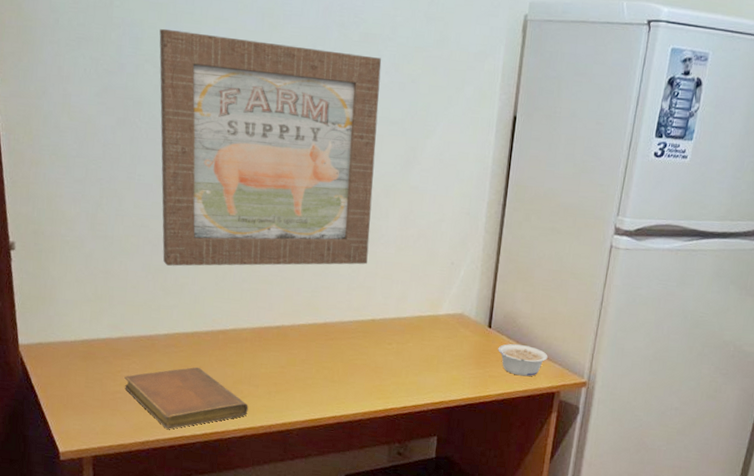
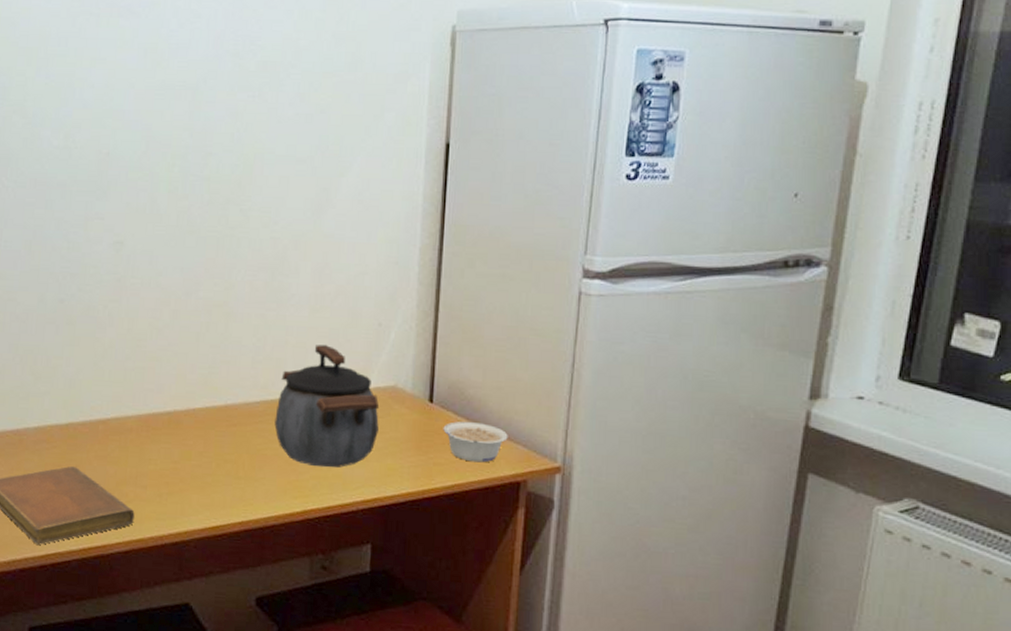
wall art: present [159,28,382,266] -> none [28,74,284,345]
kettle: none [364,277,449,377] -> present [274,344,380,468]

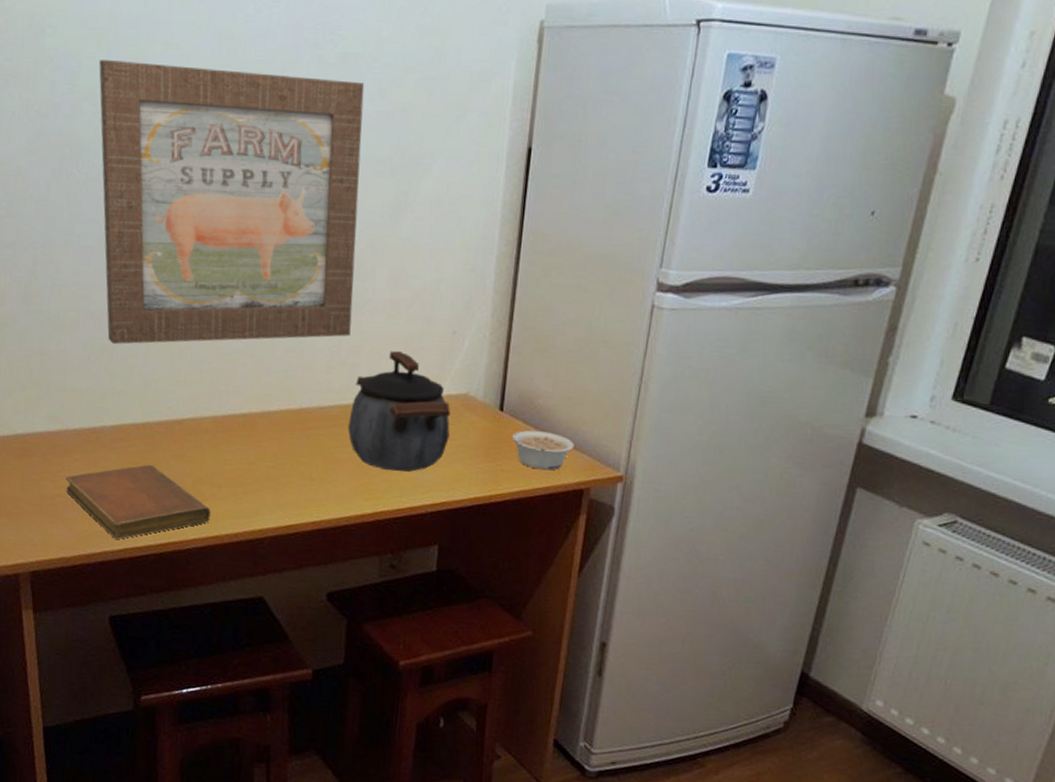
wall art: none [28,74,284,345] -> present [99,59,365,344]

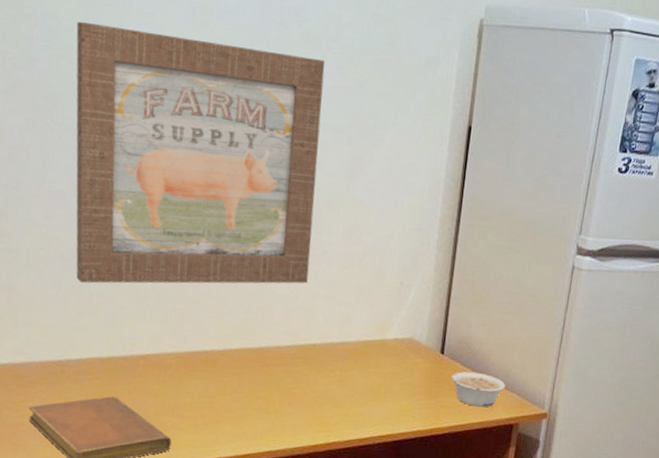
kettle: present [348,350,451,472] -> none [303,298,398,407]

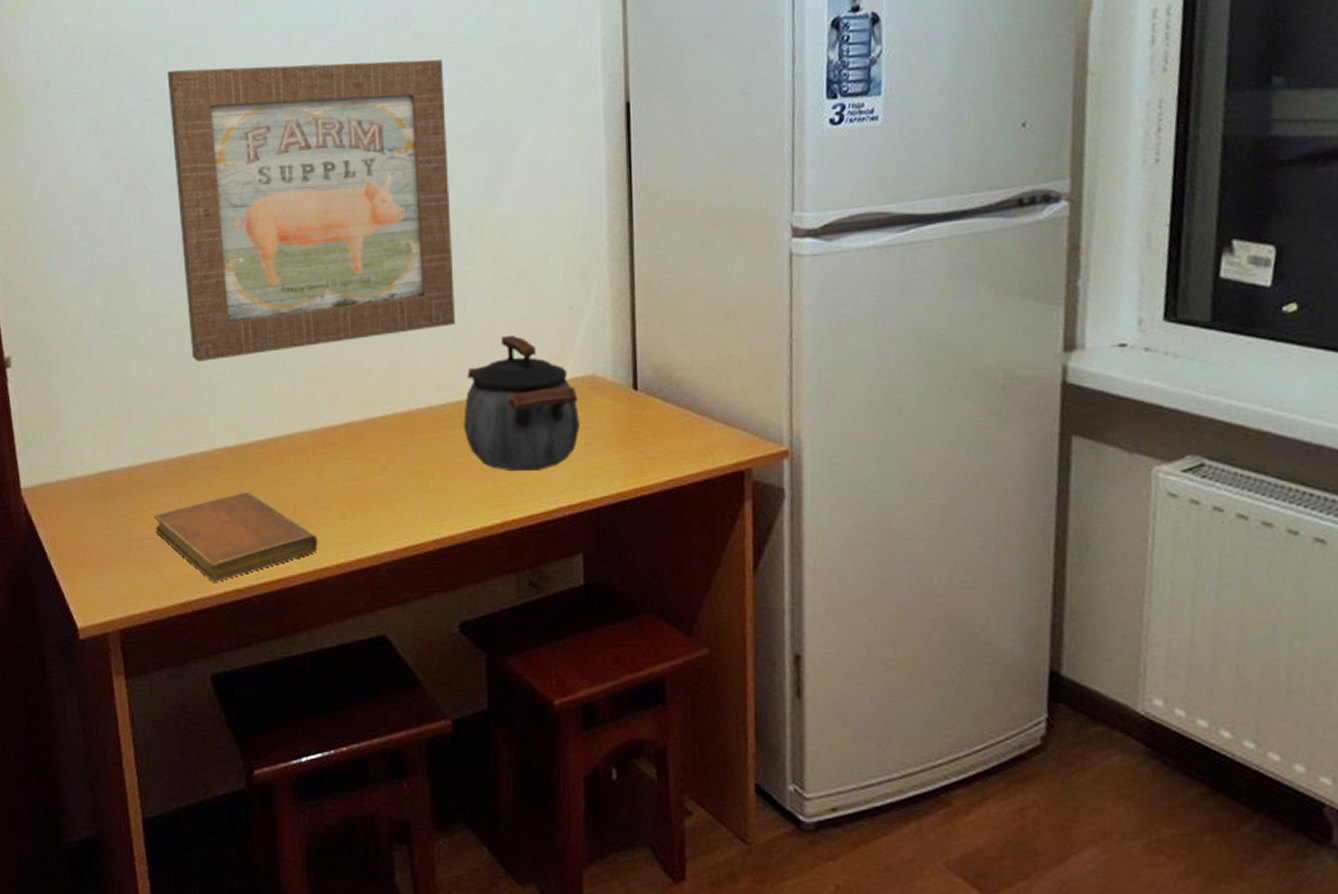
kettle: none [303,298,398,407] -> present [463,334,580,472]
legume: present [451,371,506,408] -> none [651,407,726,453]

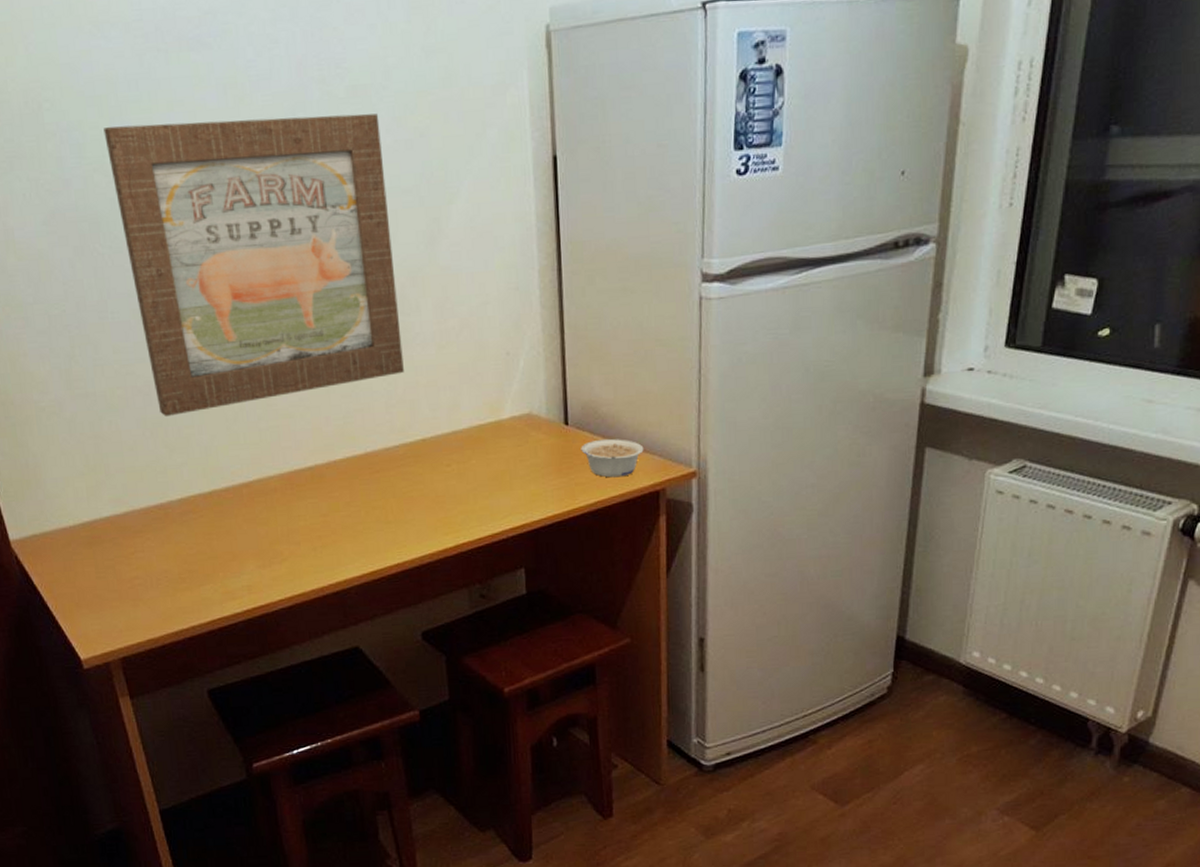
notebook: present [154,493,318,582] -> none [140,533,293,612]
kettle: present [463,334,580,472] -> none [416,379,519,502]
legume: none [651,407,726,453] -> present [581,438,644,478]

